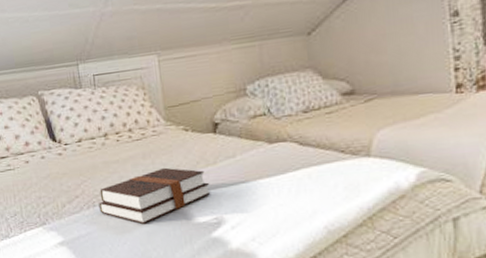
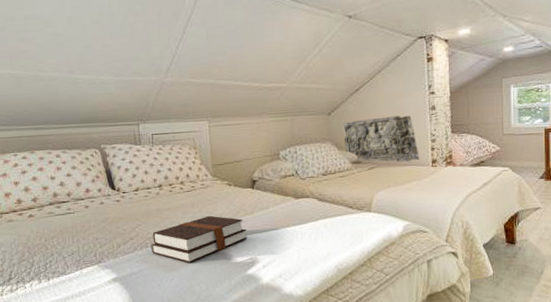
stone relief: none [328,26,437,93] -> present [343,115,419,163]

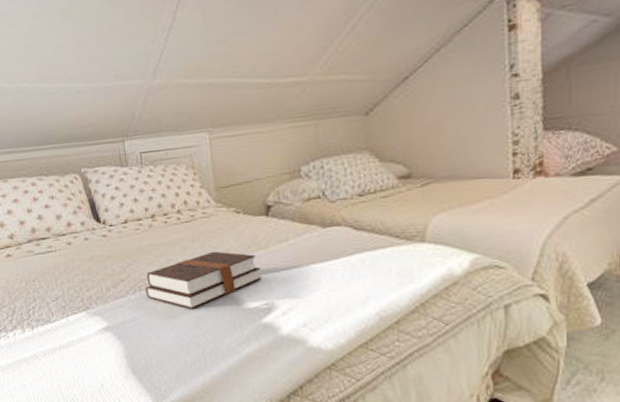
stone relief: present [343,115,419,163] -> none [386,109,495,177]

